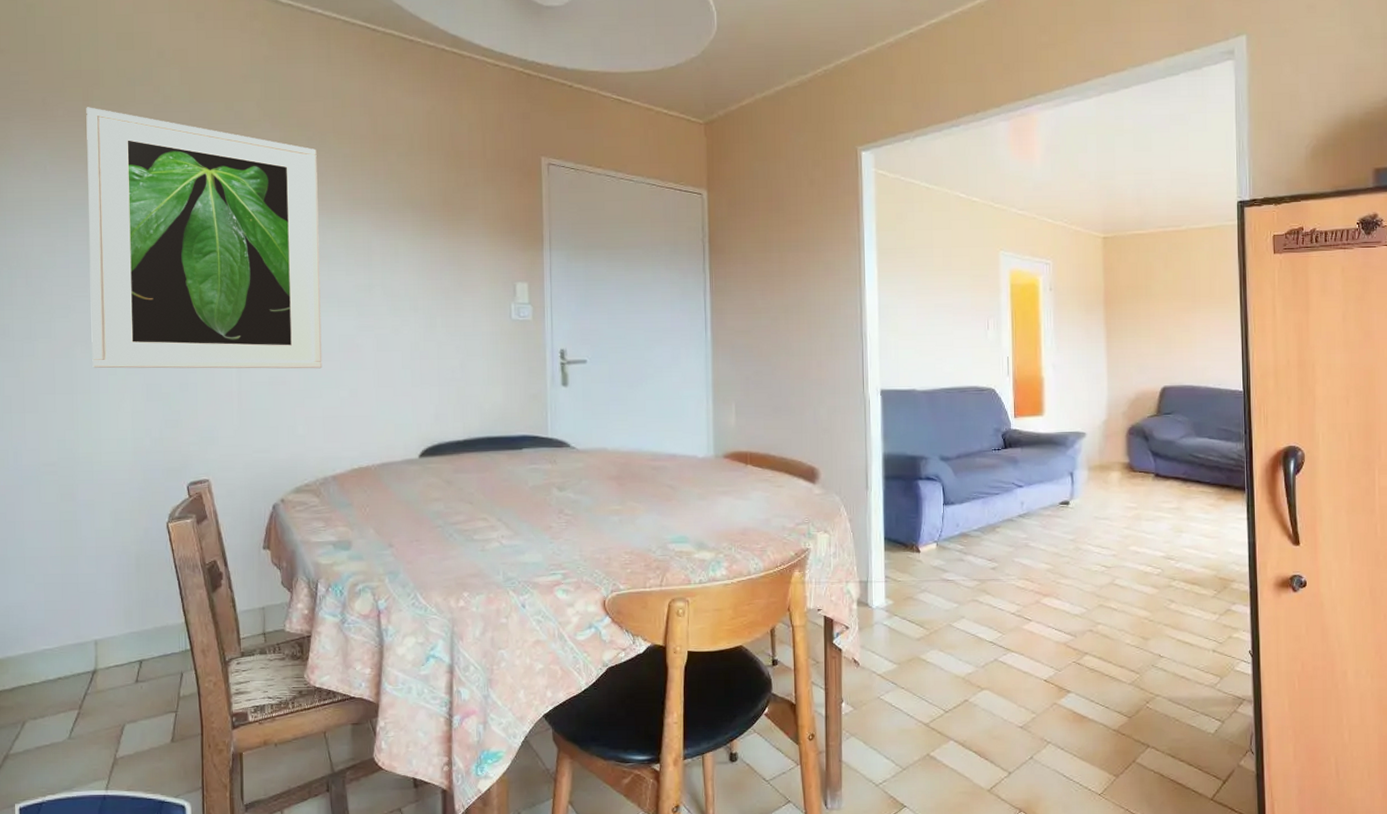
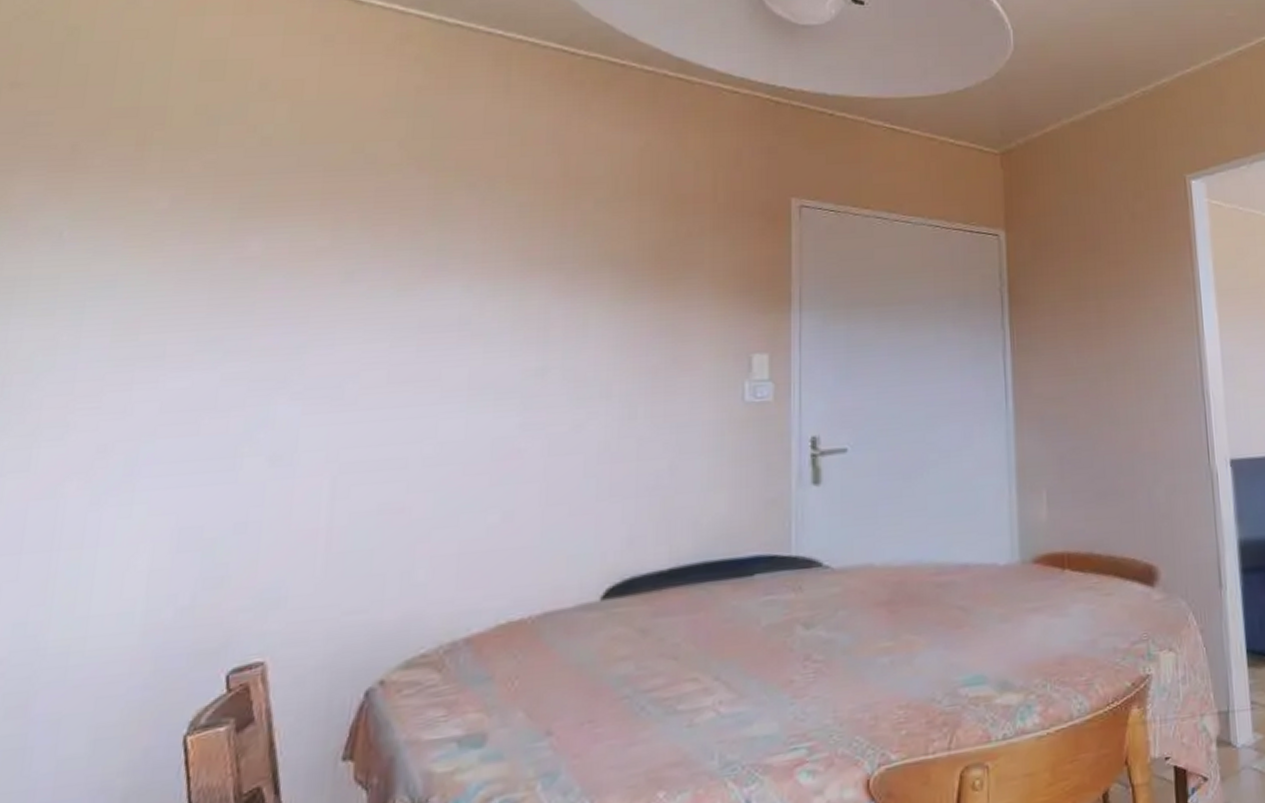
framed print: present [86,107,322,369] -> none [92,153,480,511]

